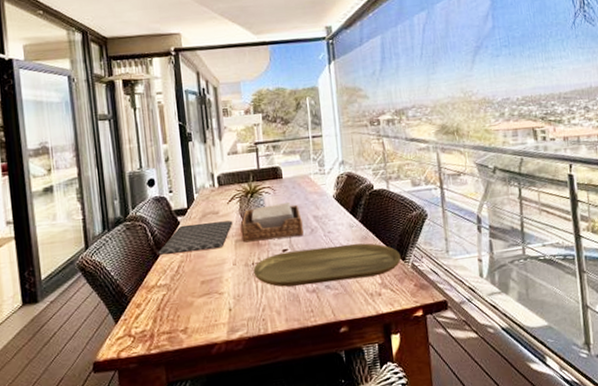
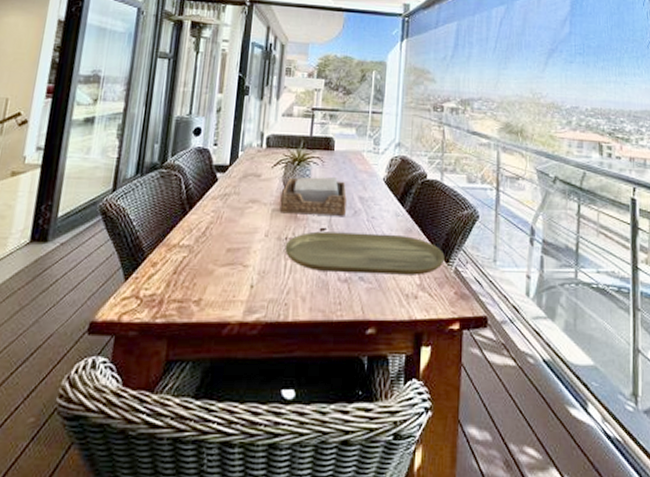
placemat: present [158,220,232,255] -> none [188,183,273,215]

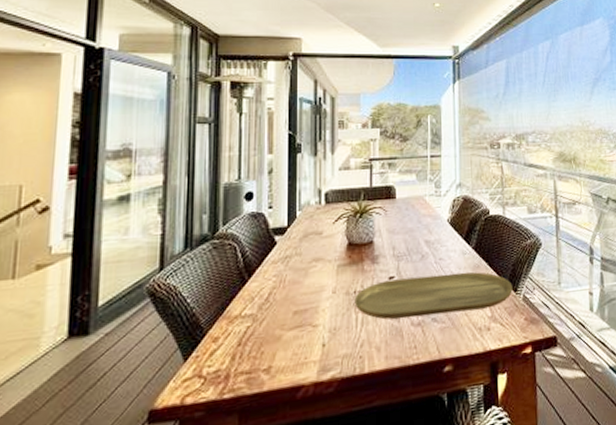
napkin holder: present [279,177,347,216] -> none [345,225,413,268]

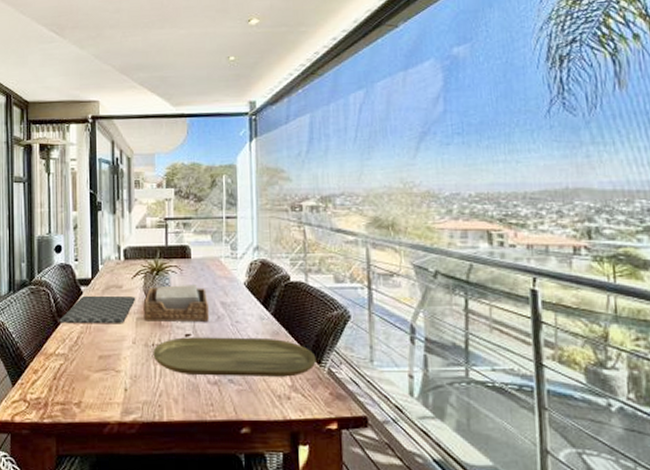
placemat: none [247,242,336,280] -> present [59,295,135,324]
napkin holder: none [345,225,413,268] -> present [143,285,209,322]

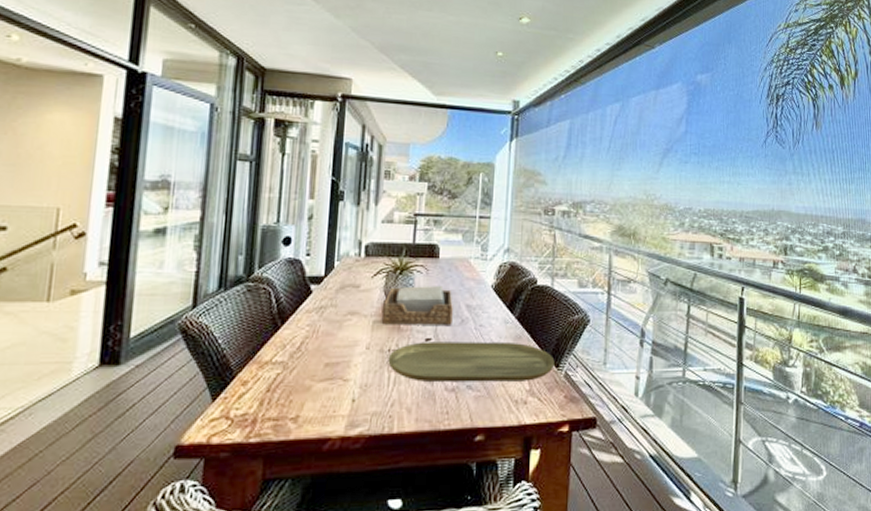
placemat: present [59,295,135,324] -> none [280,295,373,328]

